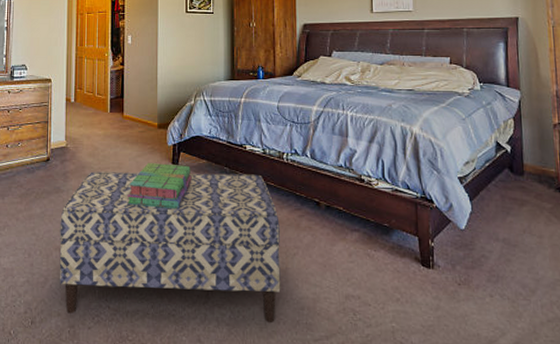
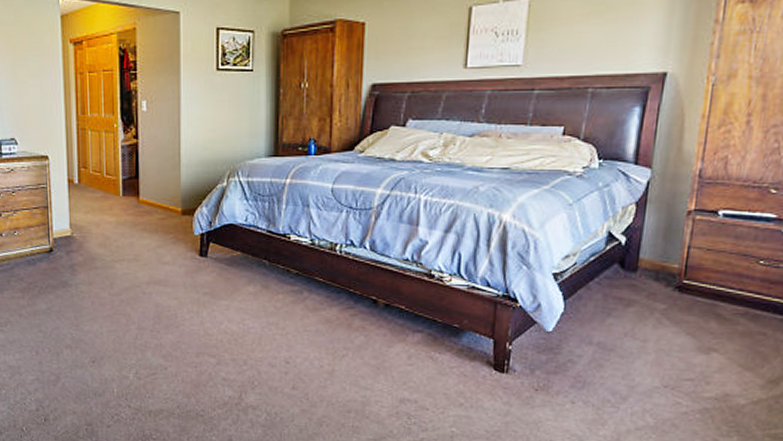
bench: present [59,171,281,324] -> none [69,264,328,426]
stack of books: present [127,163,192,210] -> none [147,255,223,307]

